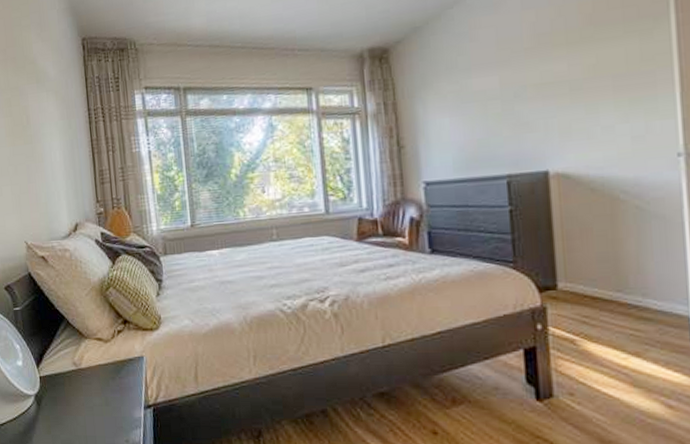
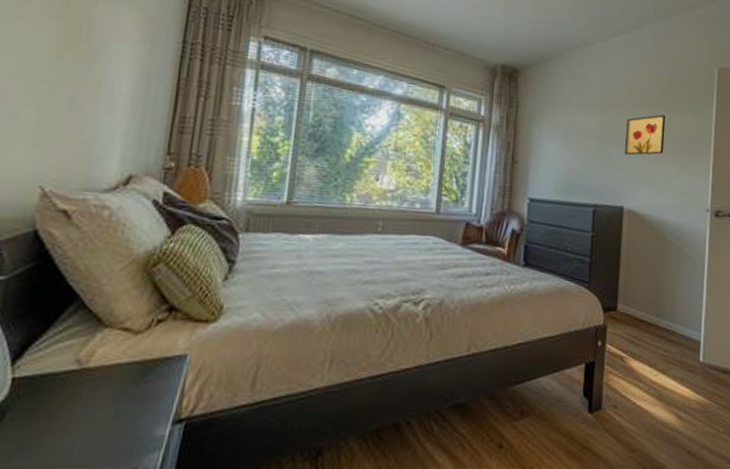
wall art: none [537,49,598,111] -> present [625,114,666,155]

